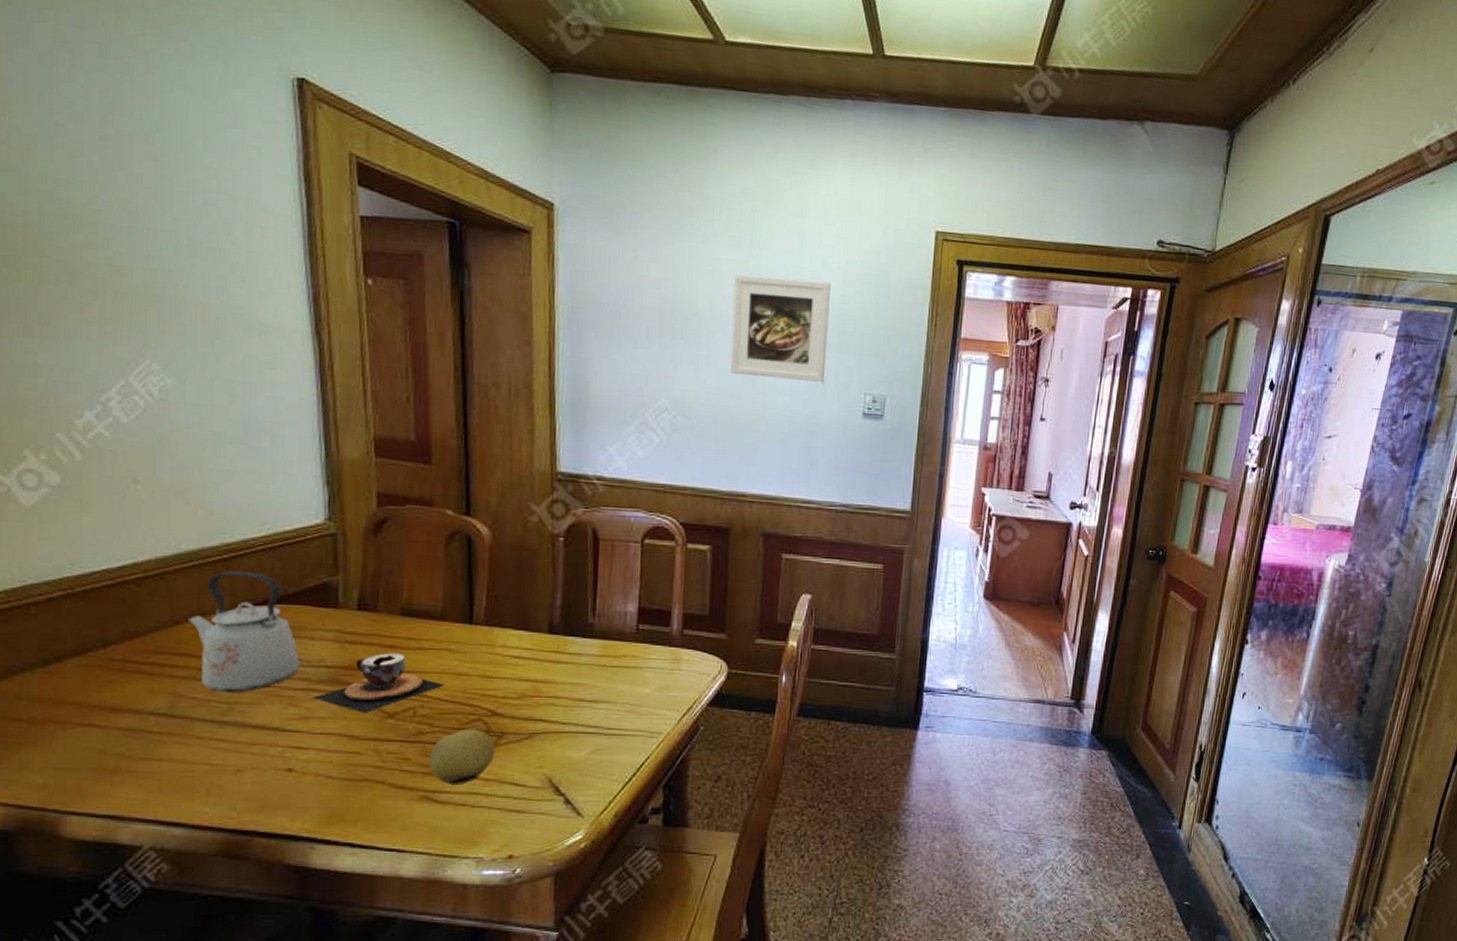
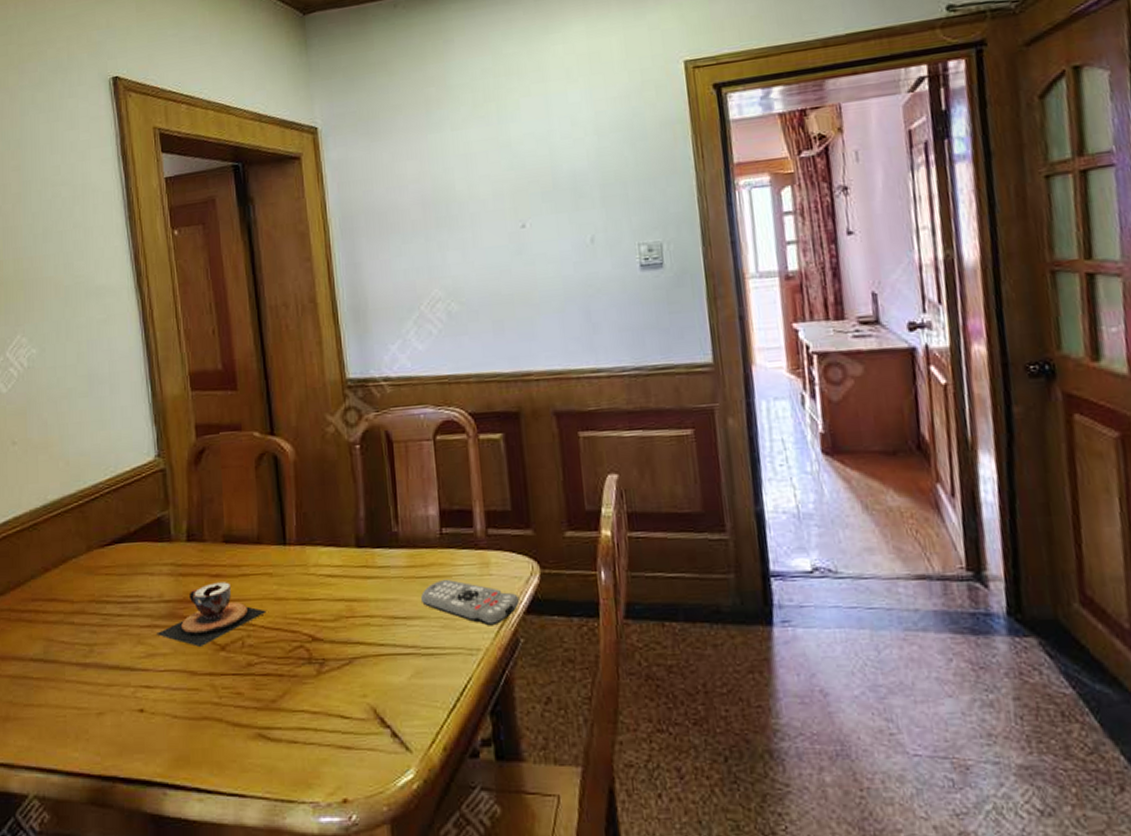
kettle: present [188,571,301,693] -> none [55,514,144,635]
fruit: present [428,728,495,786] -> none [259,656,319,721]
remote control: none [609,671,704,714] -> present [420,580,519,626]
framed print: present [731,275,831,382] -> none [487,139,593,250]

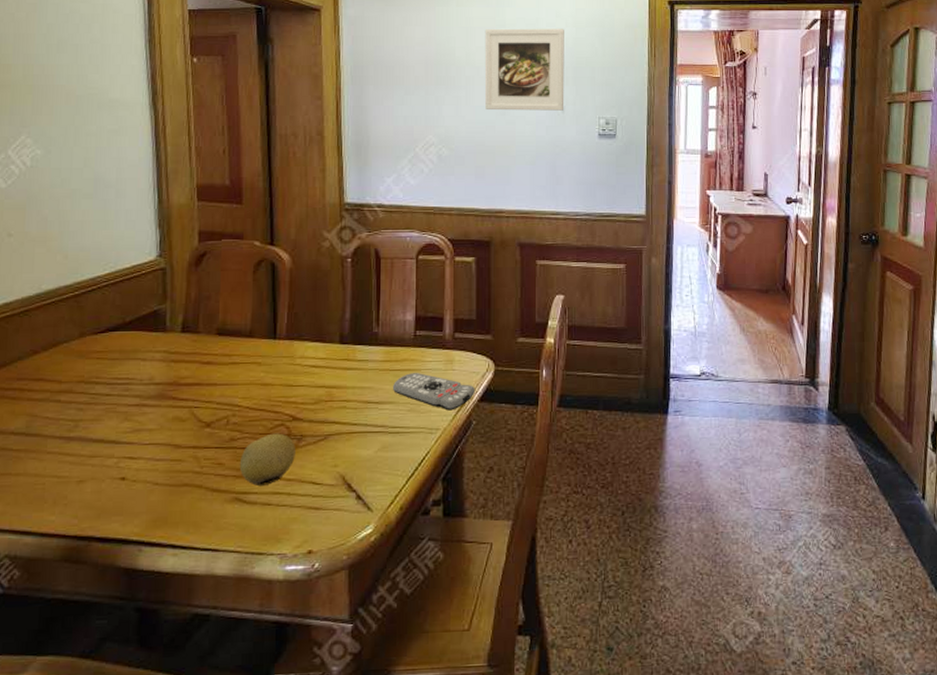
teacup: present [157,582,268,648] -> none [144,368,253,425]
fruit: none [259,656,319,721] -> present [239,433,296,487]
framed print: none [487,139,593,250] -> present [484,28,565,111]

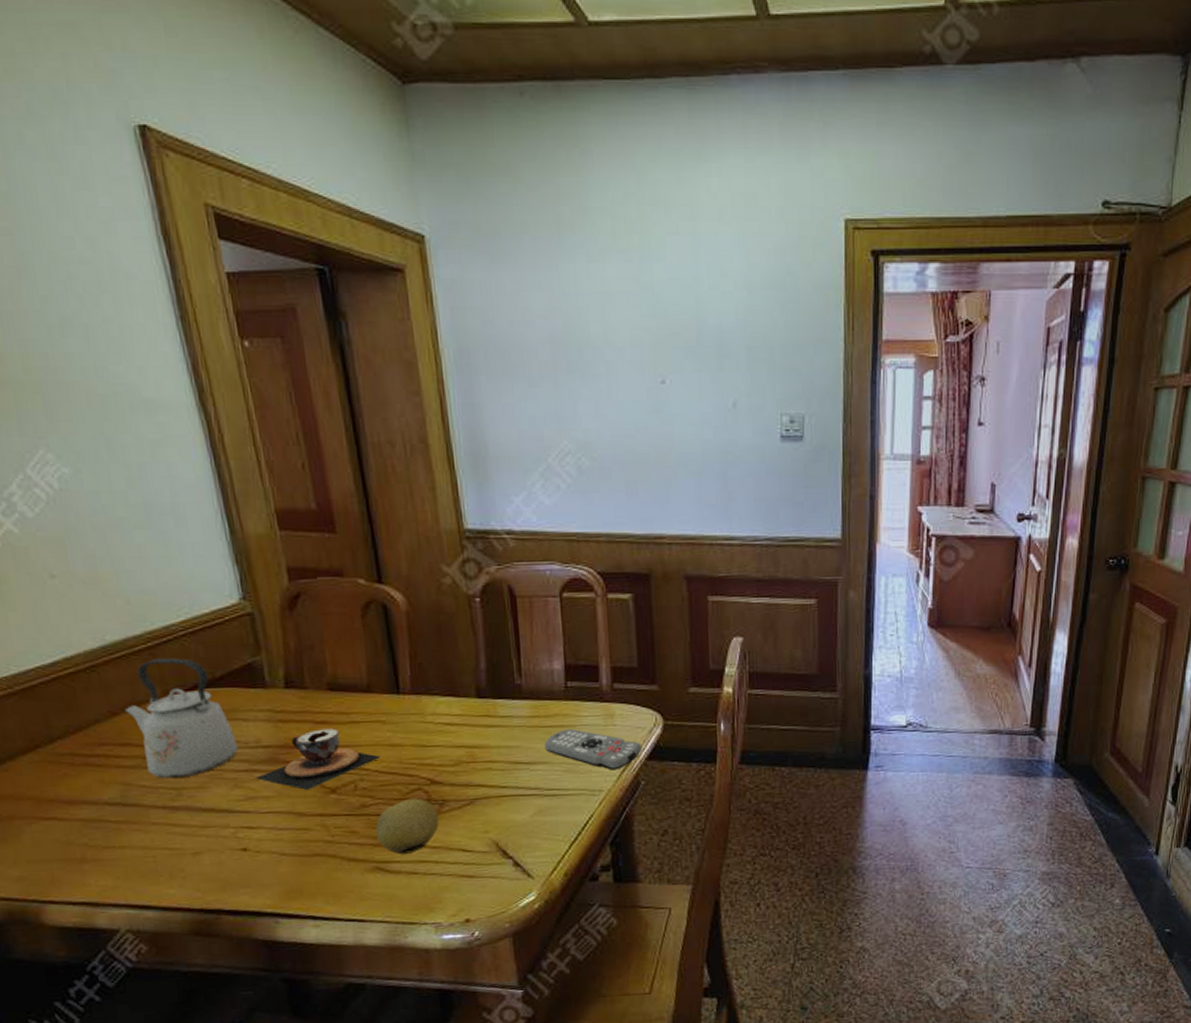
kettle: none [45,305,134,412] -> present [125,658,239,779]
teacup: none [144,368,253,425] -> present [256,728,382,791]
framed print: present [484,28,565,111] -> none [626,292,736,407]

